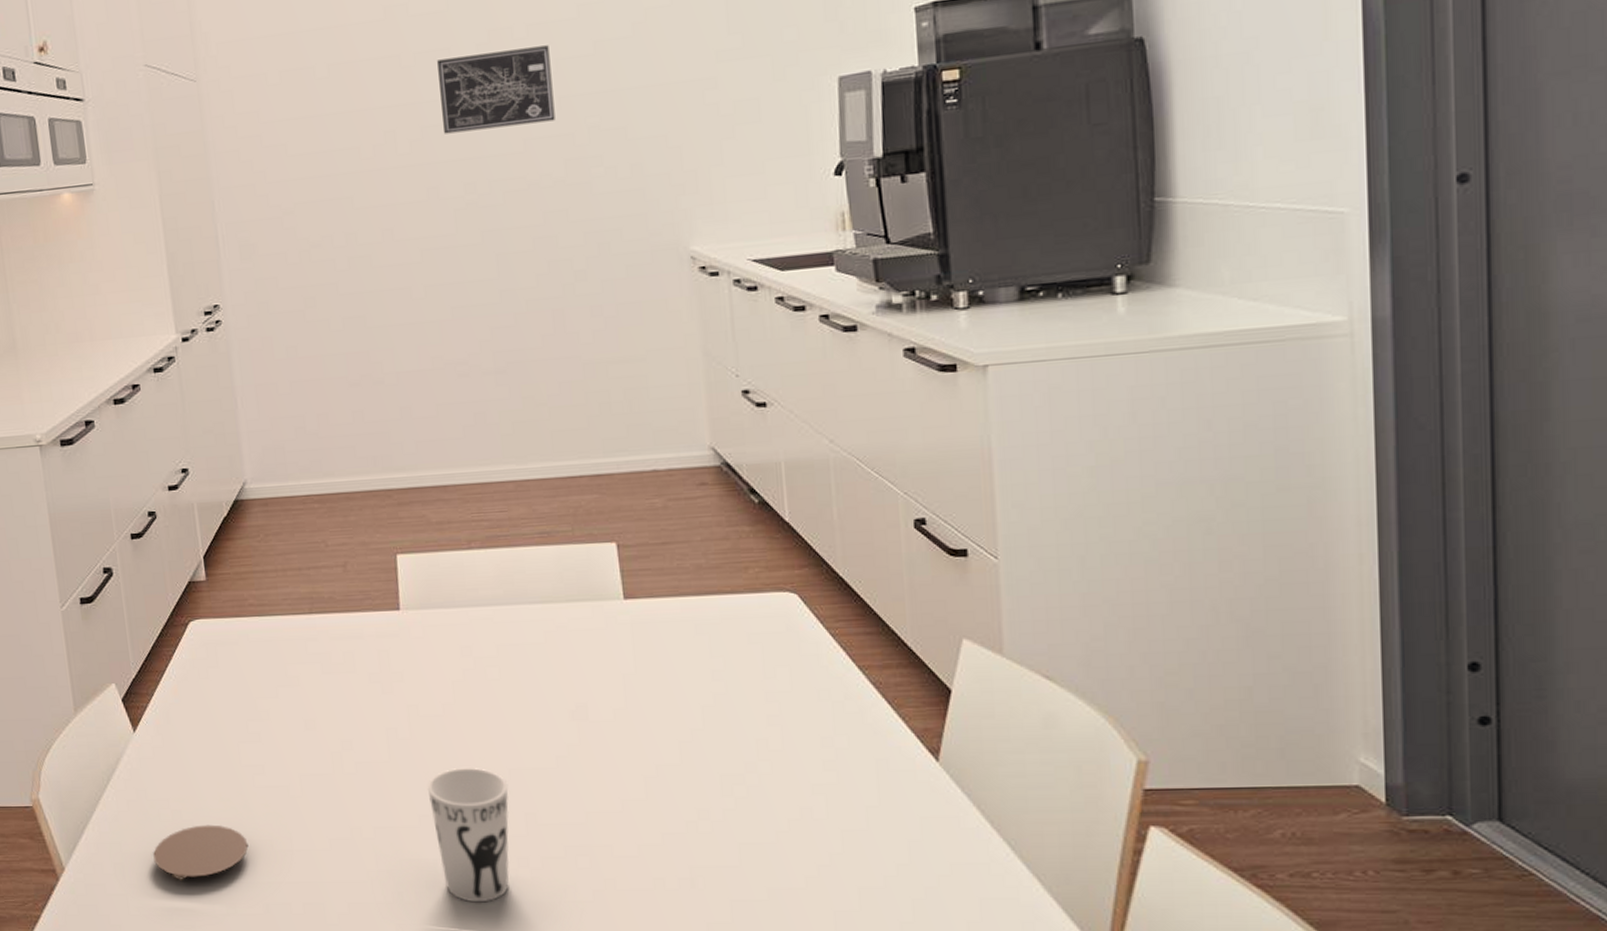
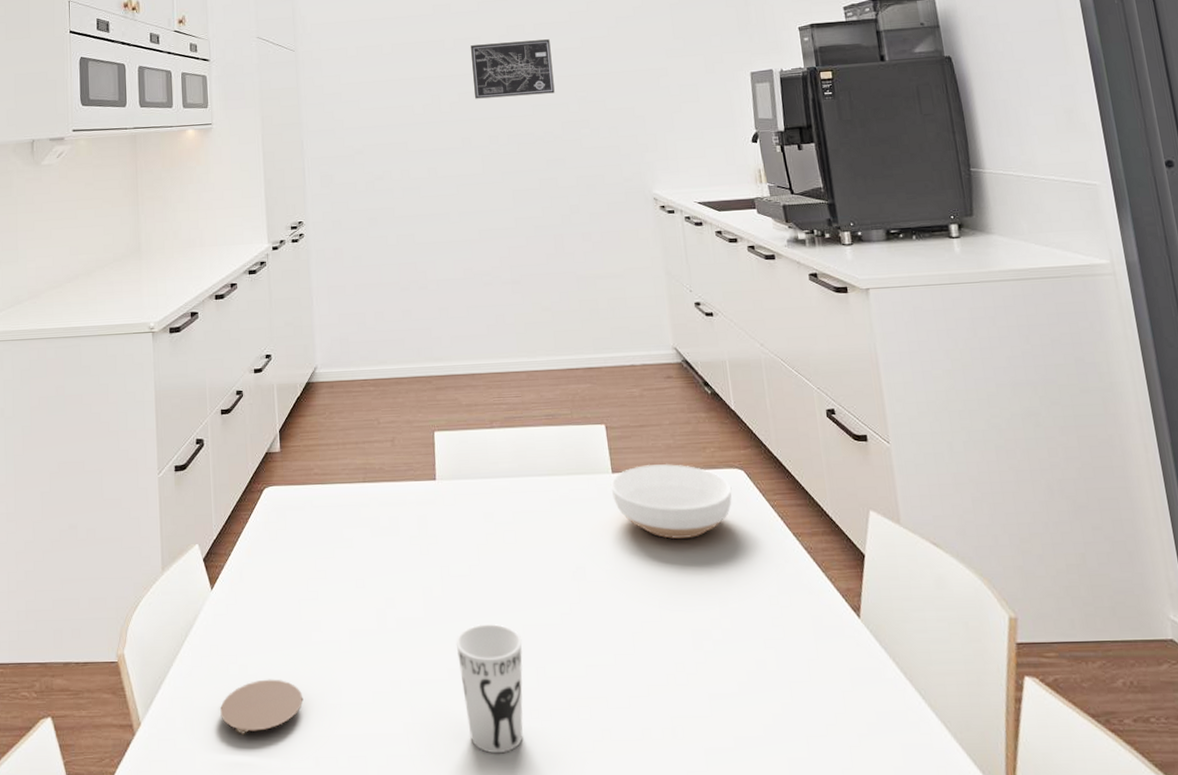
bowl: none [621,586,781,673] -> present [610,463,732,539]

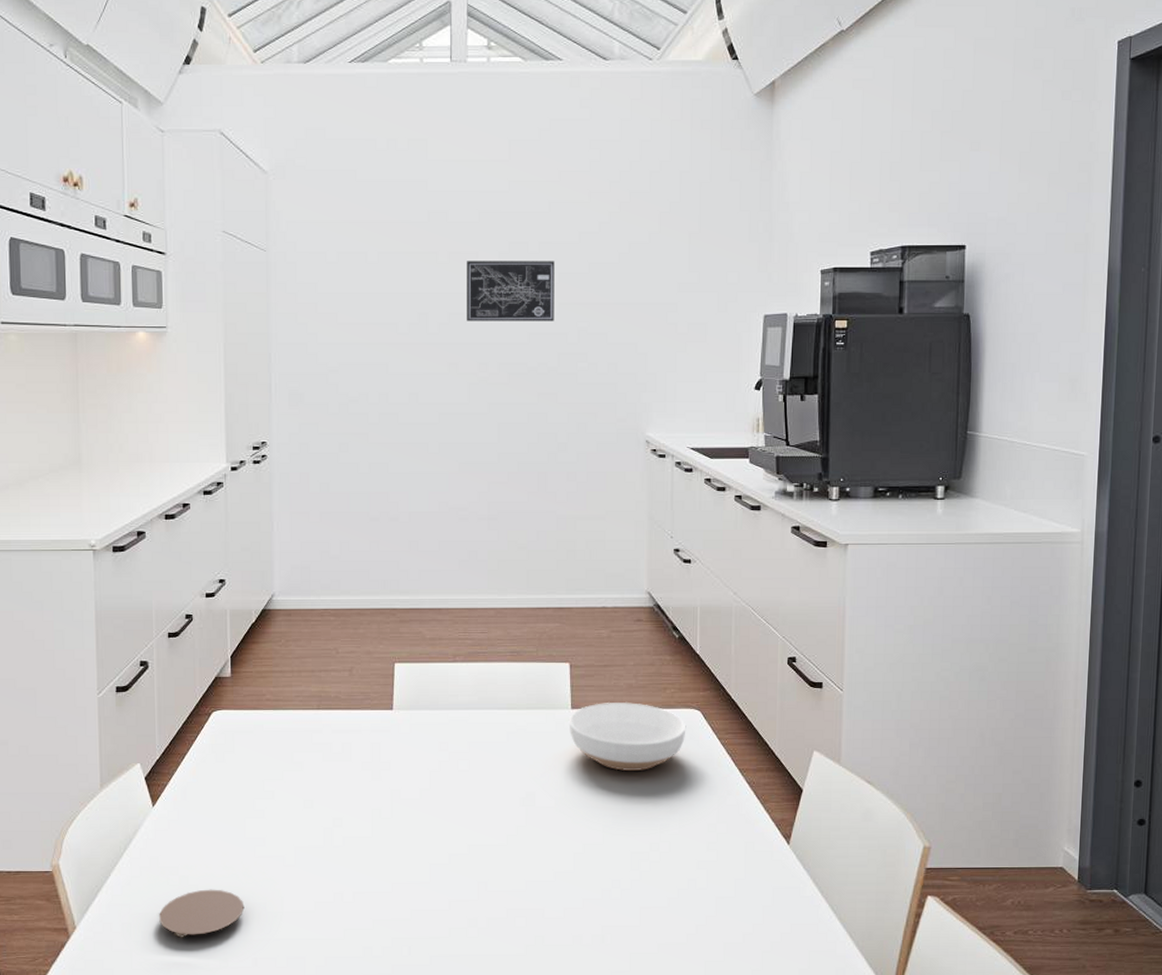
cup: present [456,624,523,754] -> none [401,843,467,956]

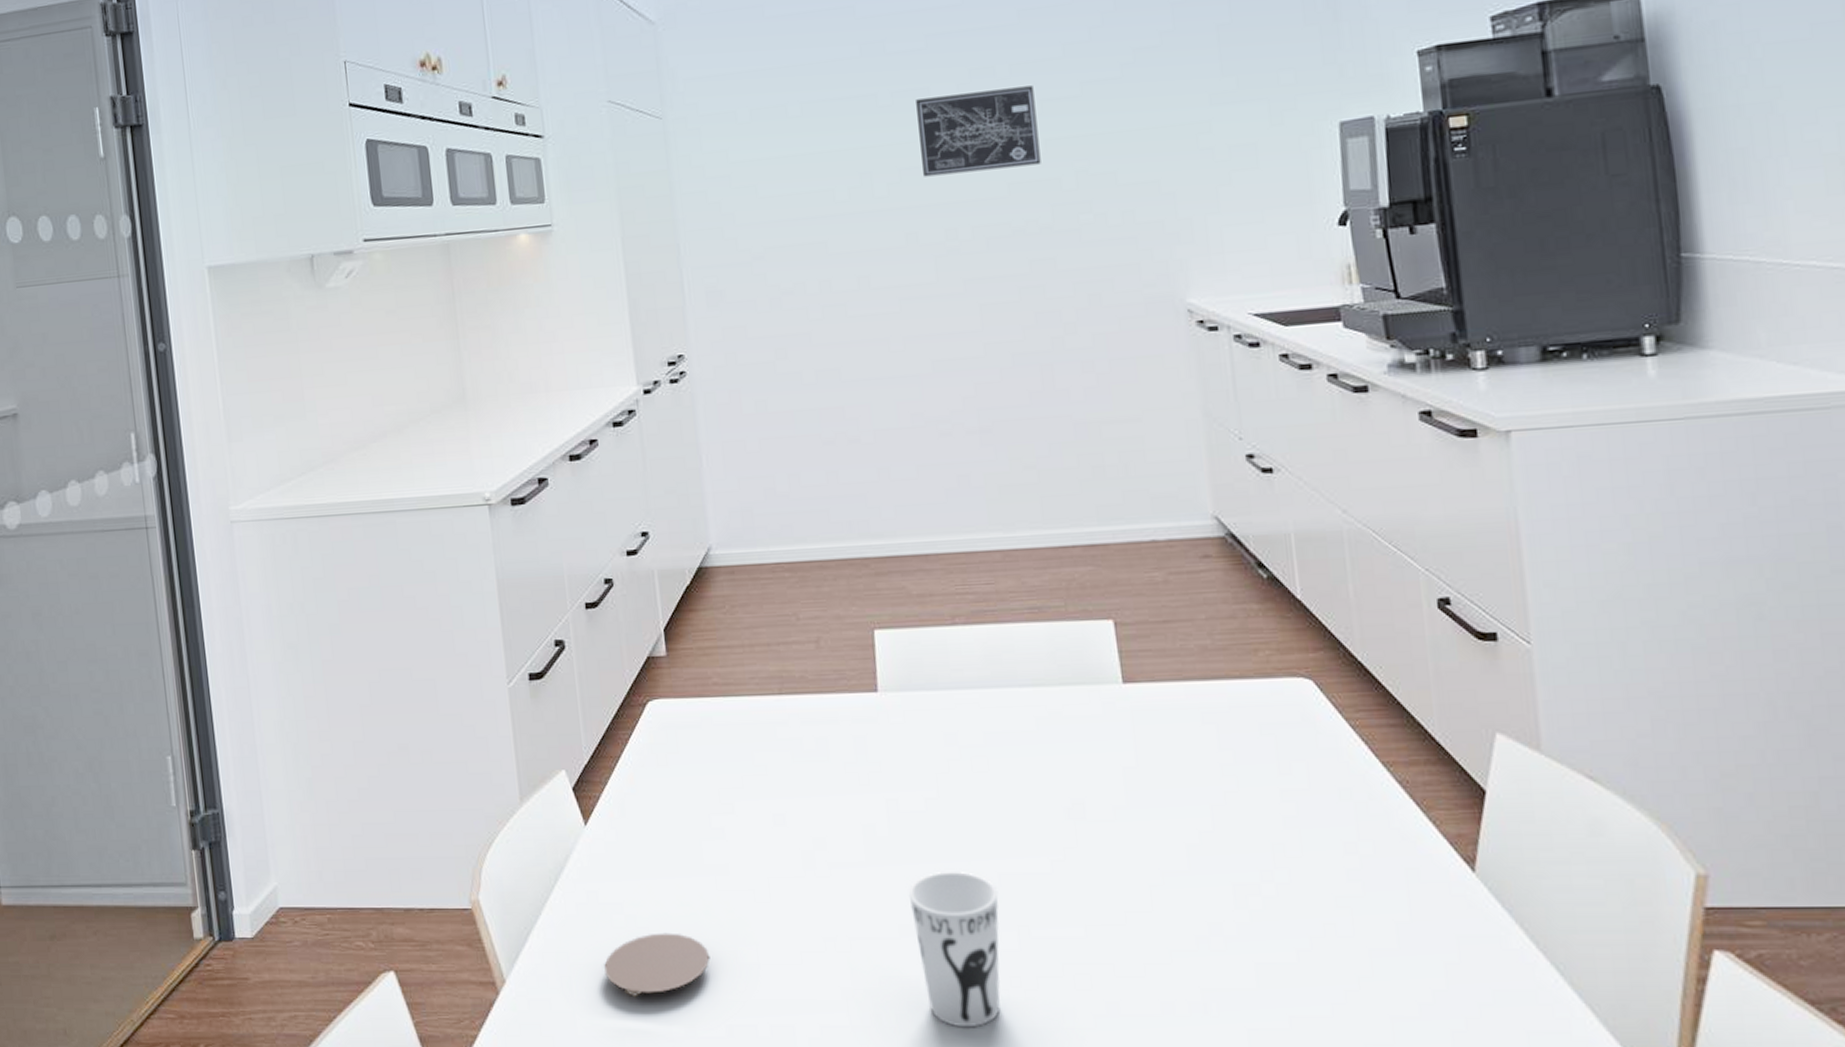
cup: none [401,843,467,956] -> present [908,872,1000,1028]
bowl: present [568,701,686,771] -> none [1120,670,1295,768]

